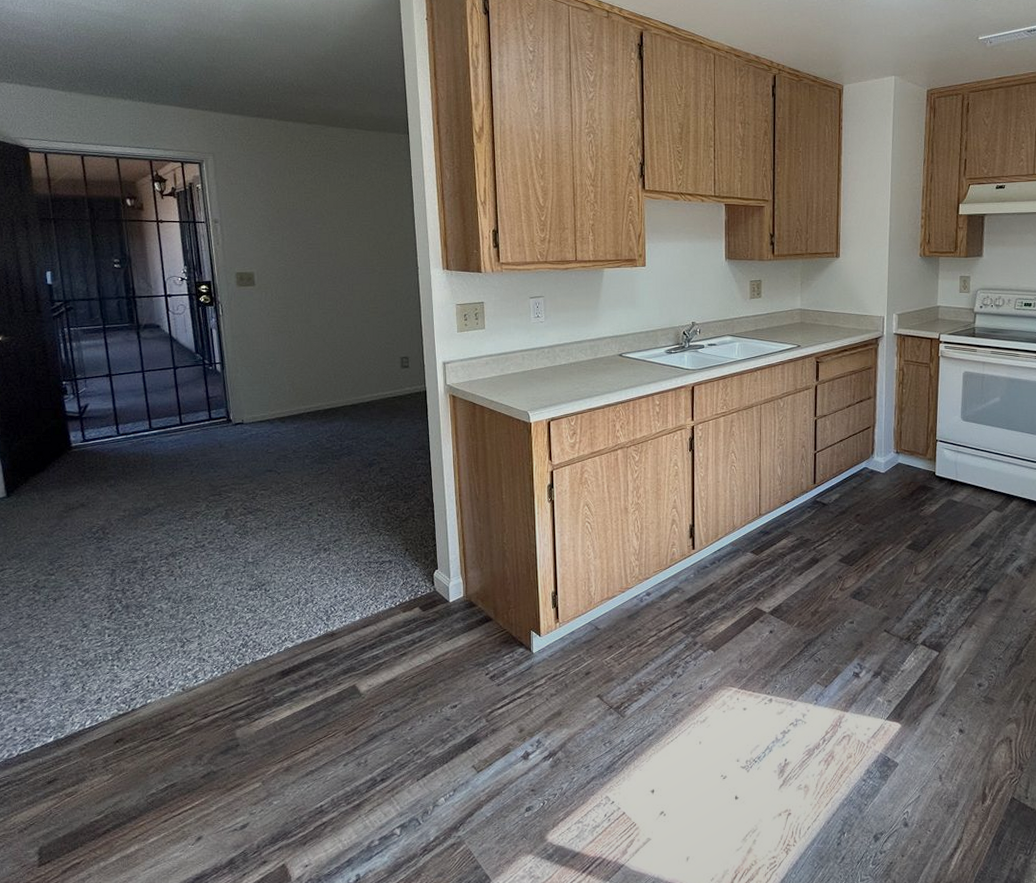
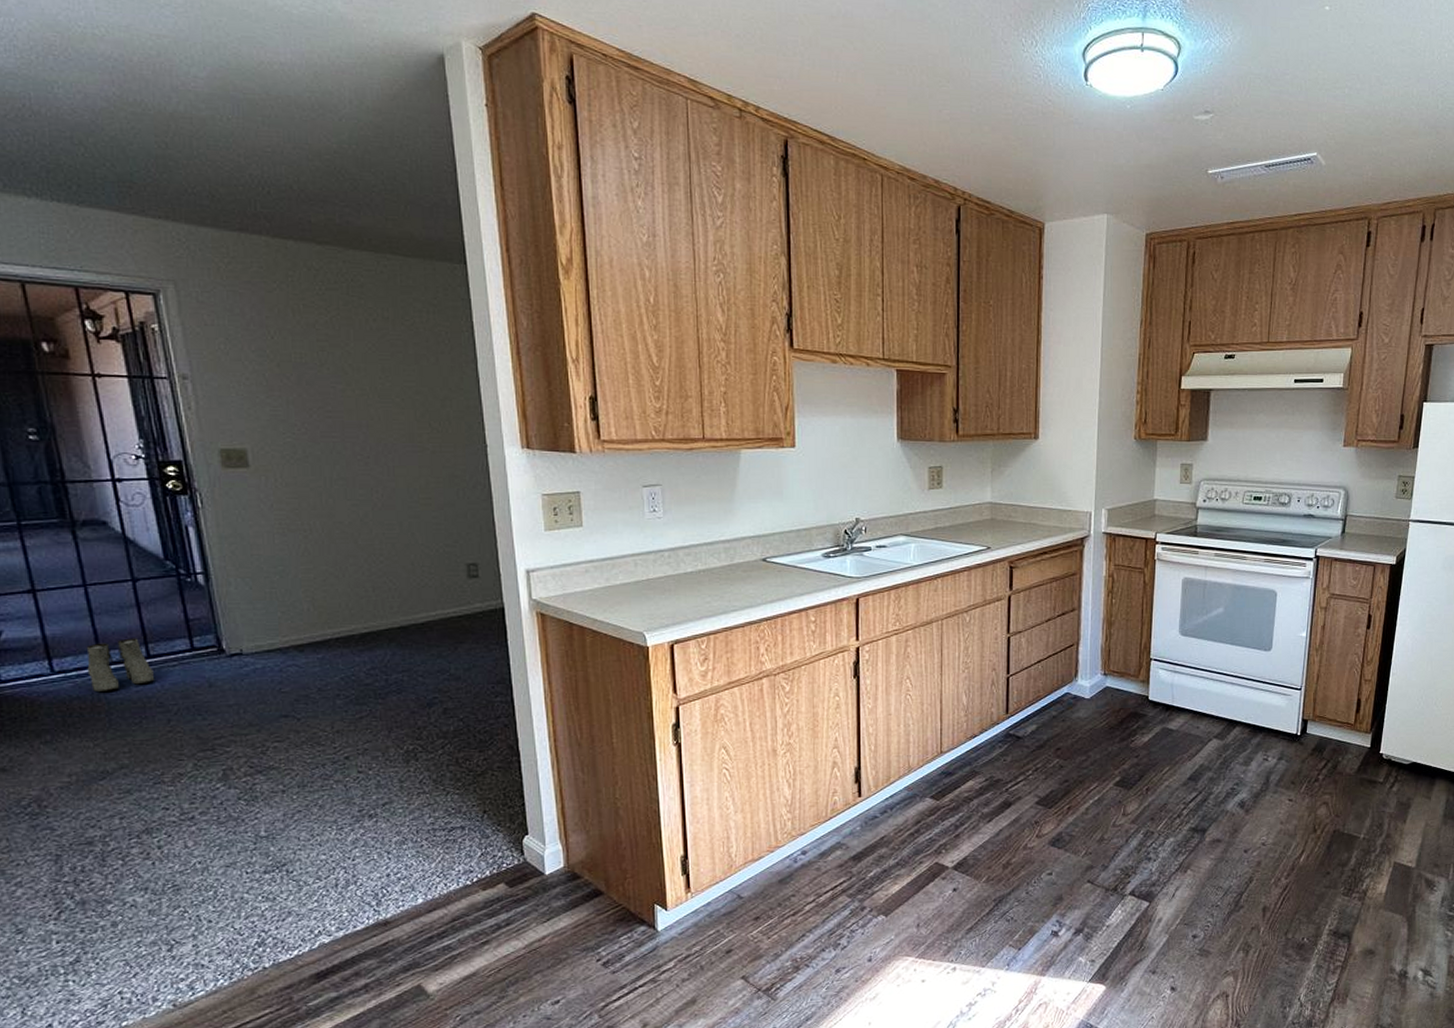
boots: none [141,410,185,449] -> present [86,638,155,692]

